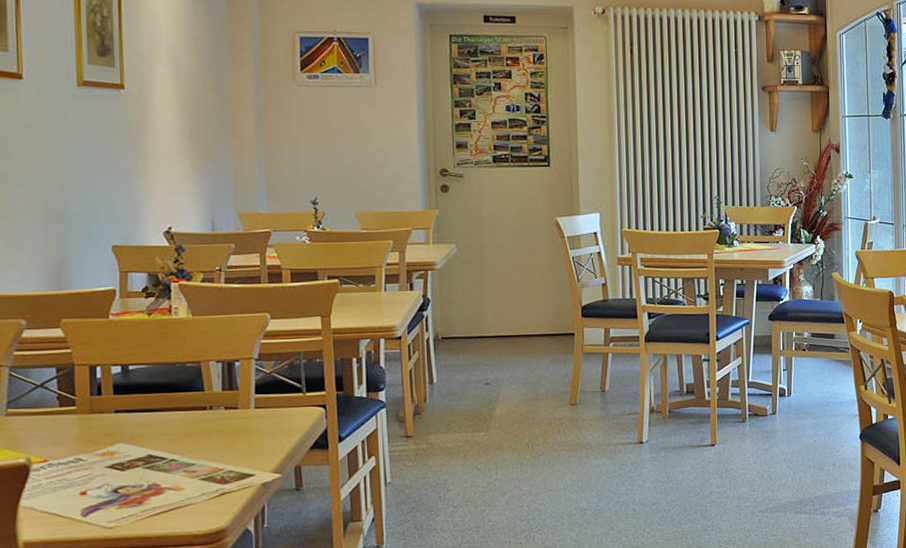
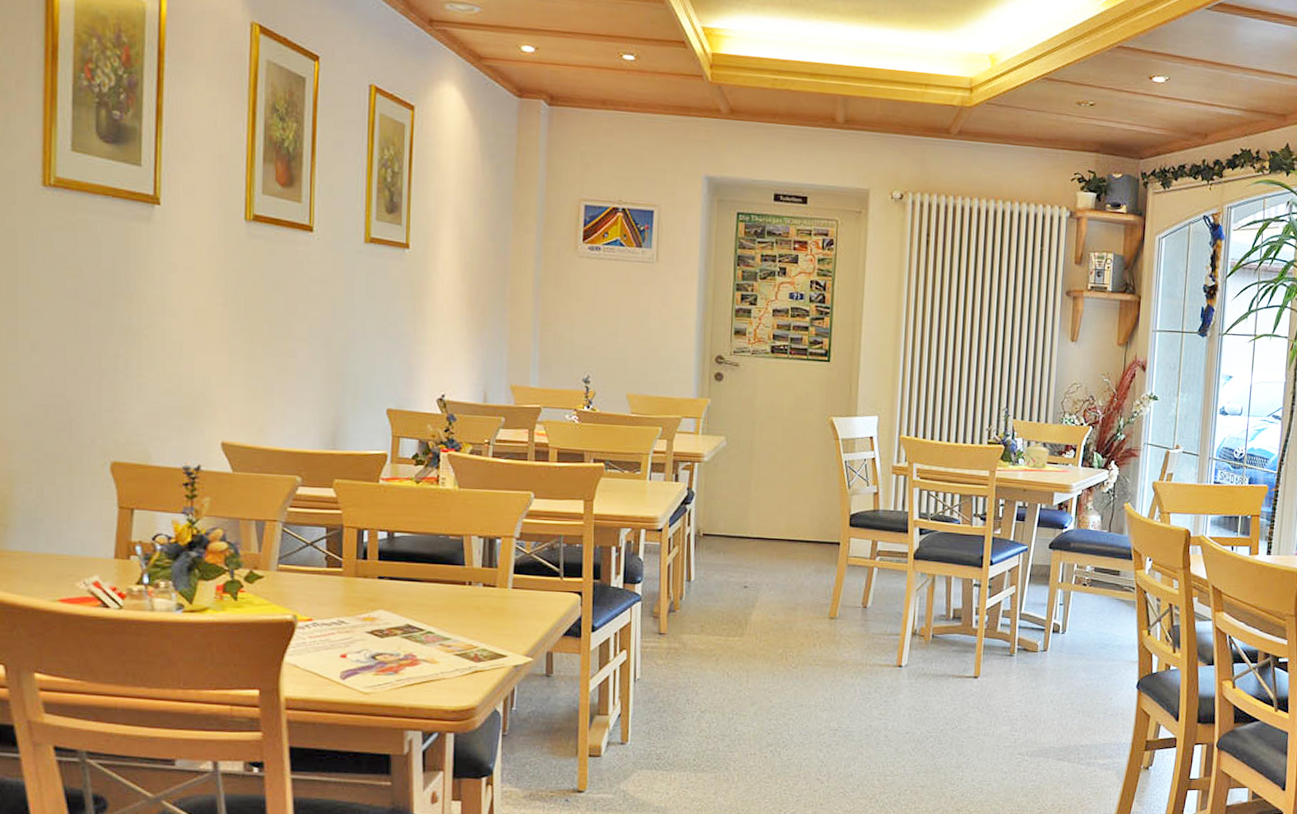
sugar bowl: none [738,225,760,249] -> present [1023,443,1049,470]

